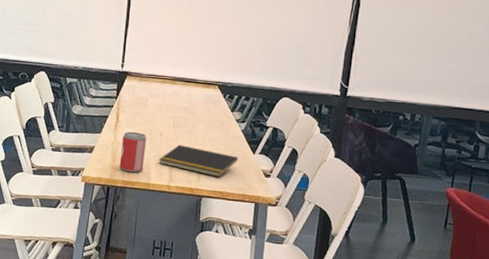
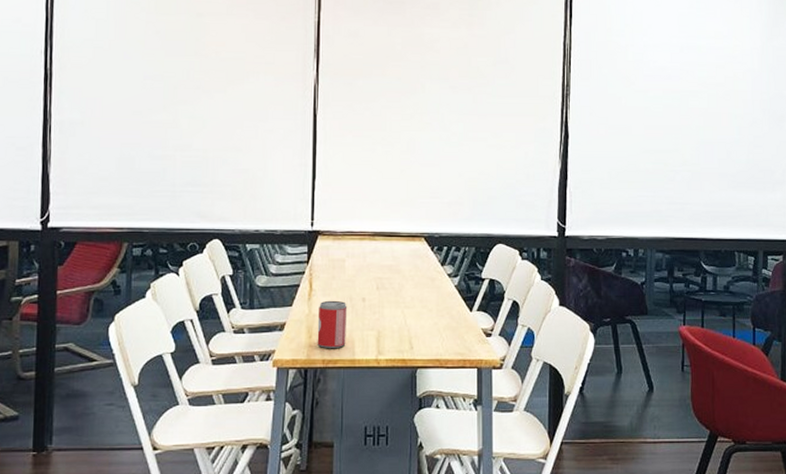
notepad: present [159,144,238,177] -> none [364,310,454,343]

